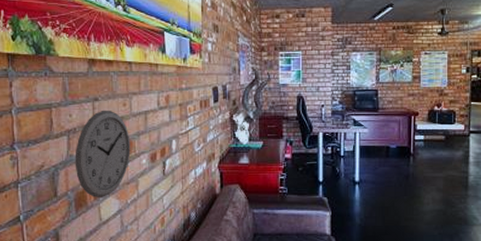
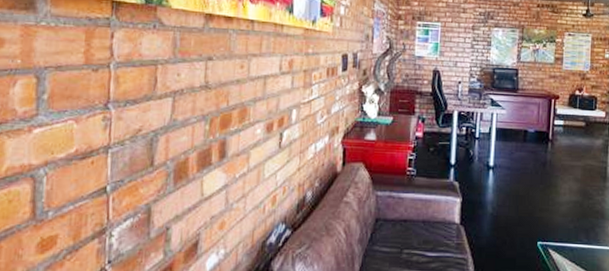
wall clock: present [75,110,131,197] -> none [178,71,245,170]

